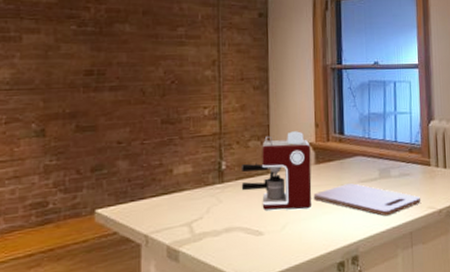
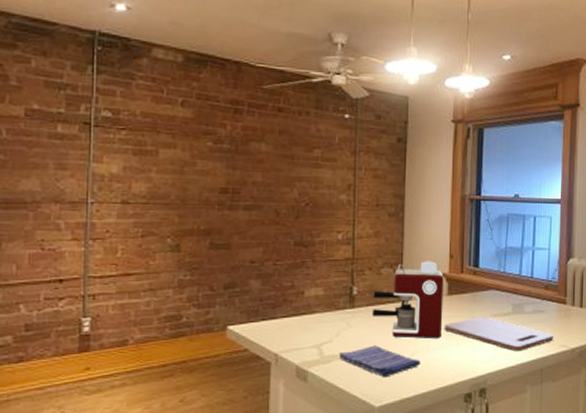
dish towel: none [210,219,292,252] -> present [339,345,421,378]

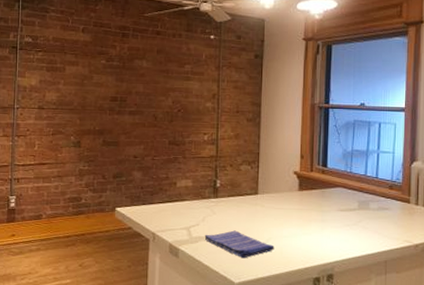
coffee maker: present [371,261,444,340] -> none [232,160,295,229]
cutting board: present [444,317,554,352] -> none [295,211,398,244]

